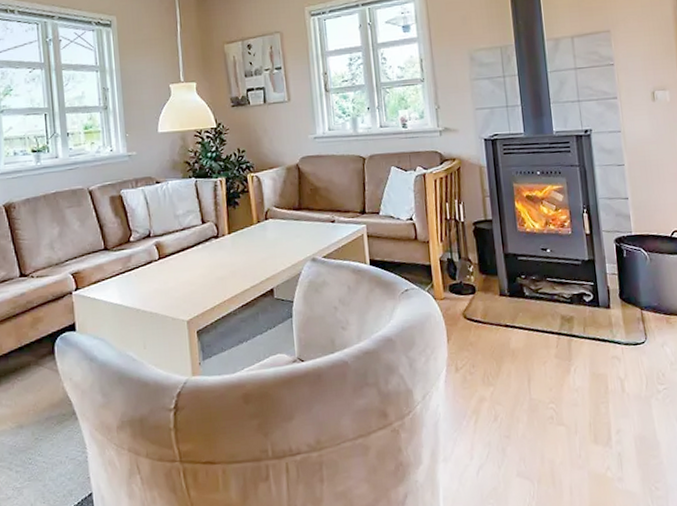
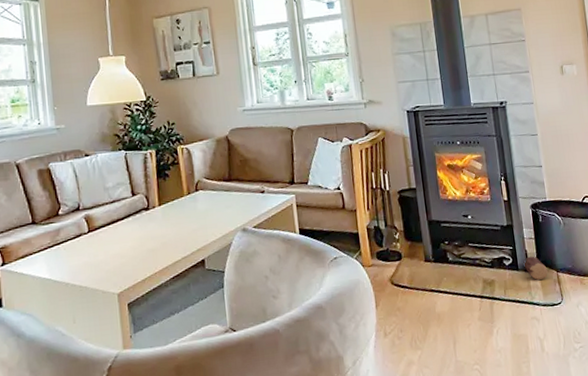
decorative log: none [605,292,631,319] -> present [523,256,548,281]

